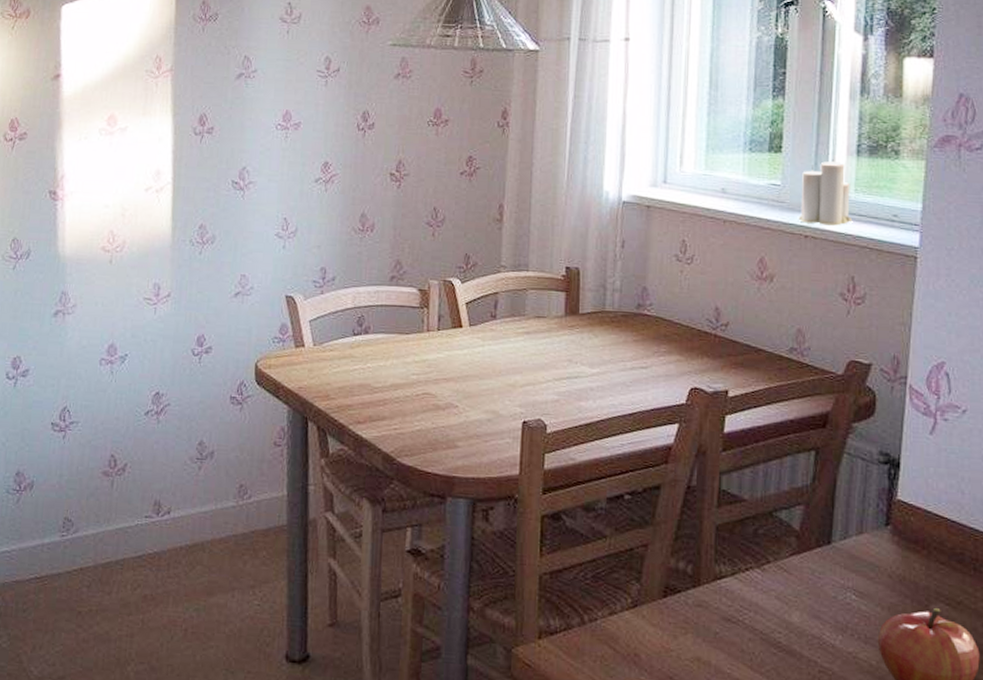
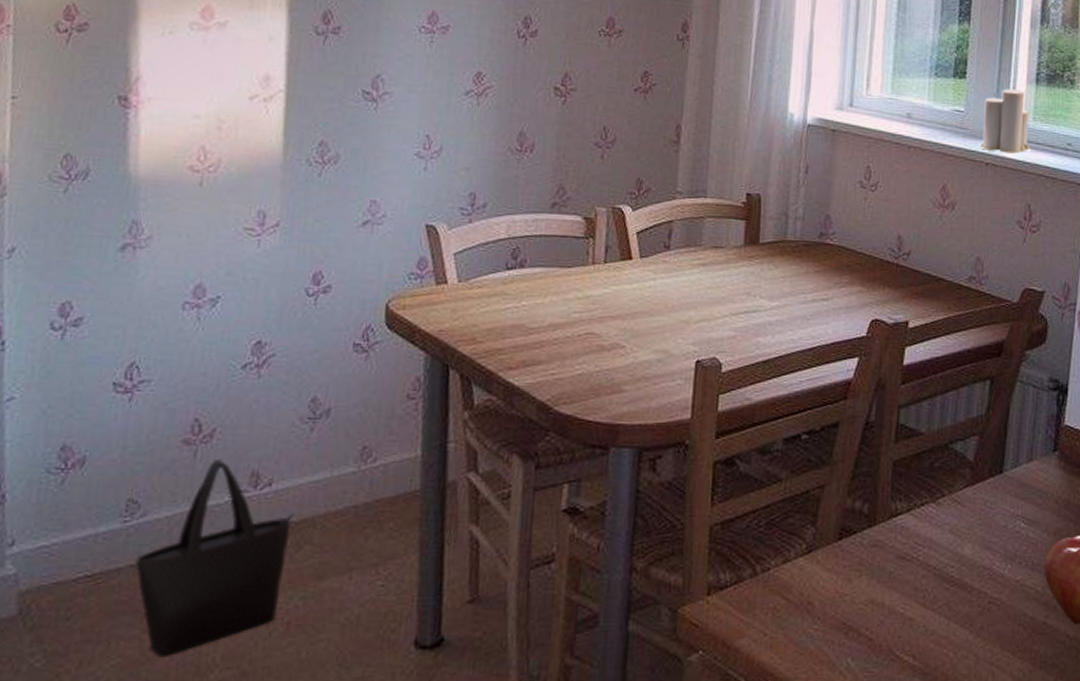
shopping bag: none [71,489,188,648] -> present [135,459,294,656]

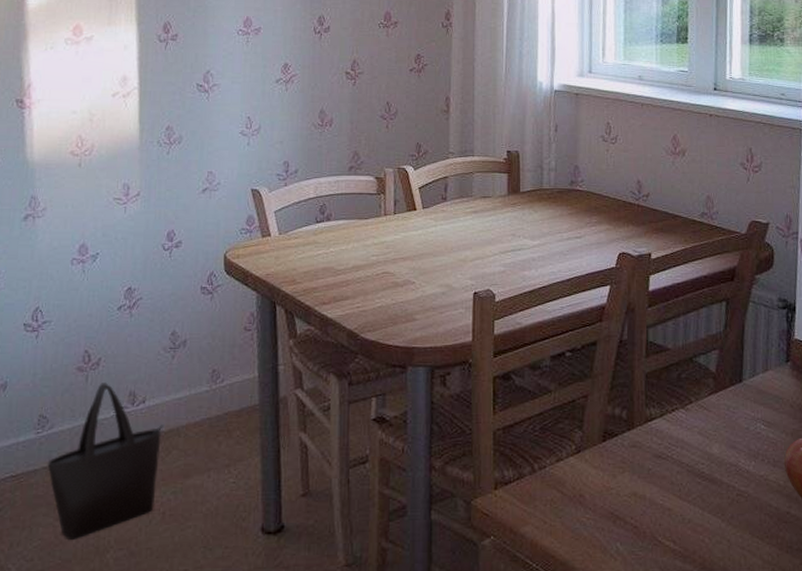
candle: present [979,87,1031,154] -> none [703,47,749,105]

